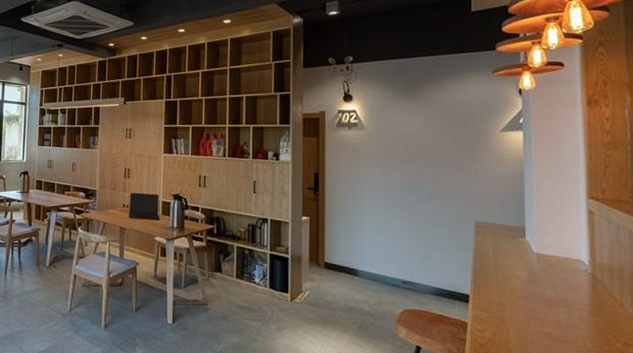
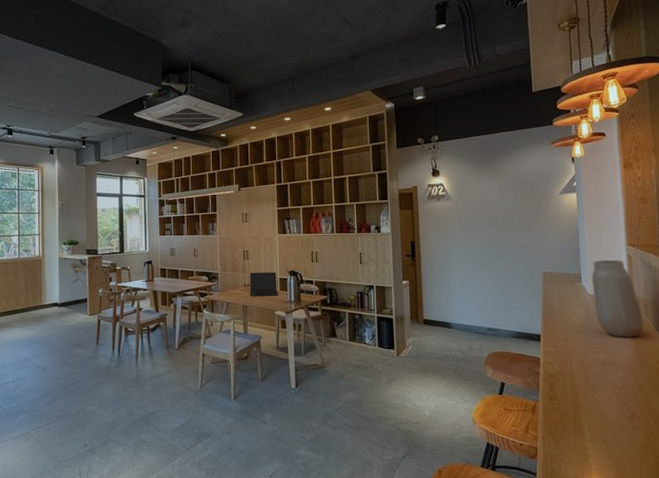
vase: none [538,213,607,311] -> present [591,259,644,338]

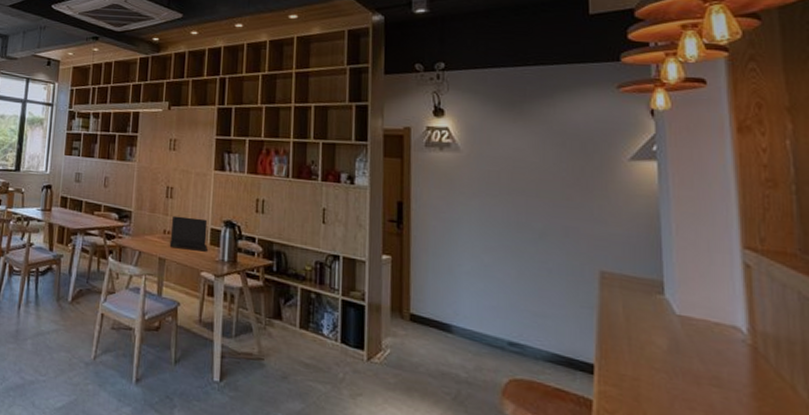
vase: present [591,259,644,338] -> none [681,265,774,394]

